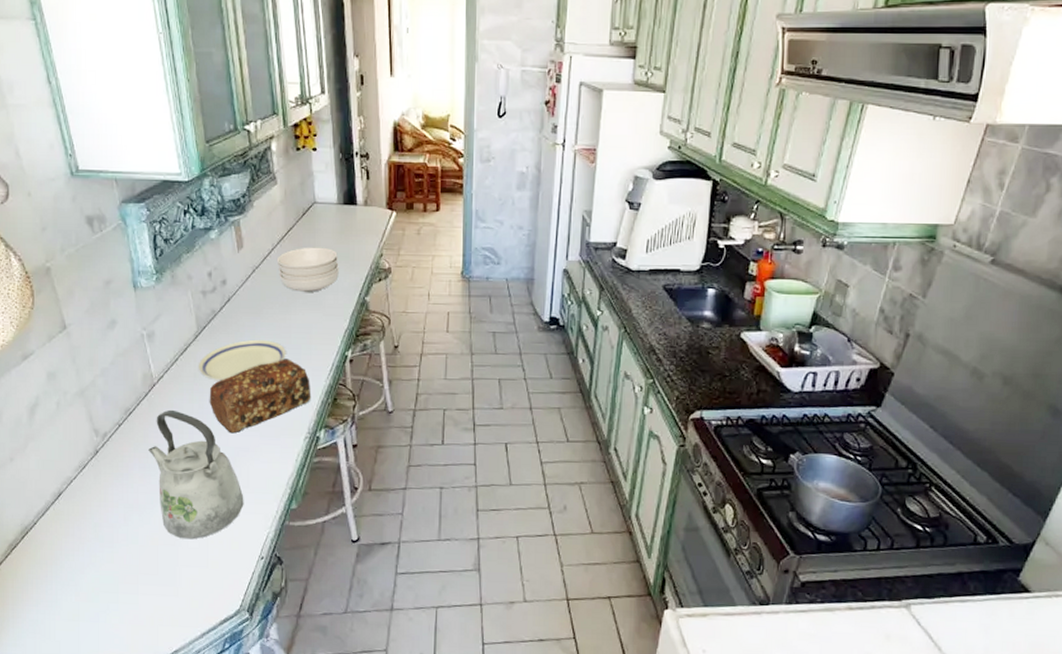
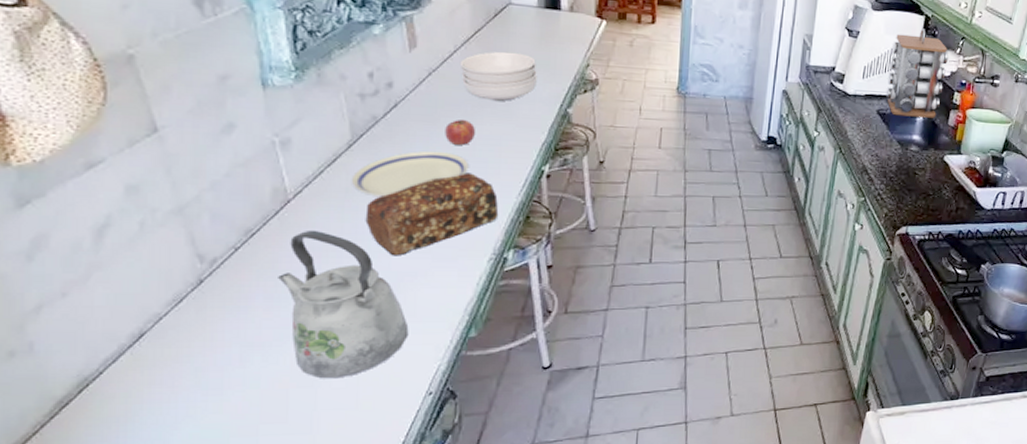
fruit: none [267,310,291,335] -> present [445,119,476,146]
spice rack: none [672,194,741,292] -> present [885,28,948,118]

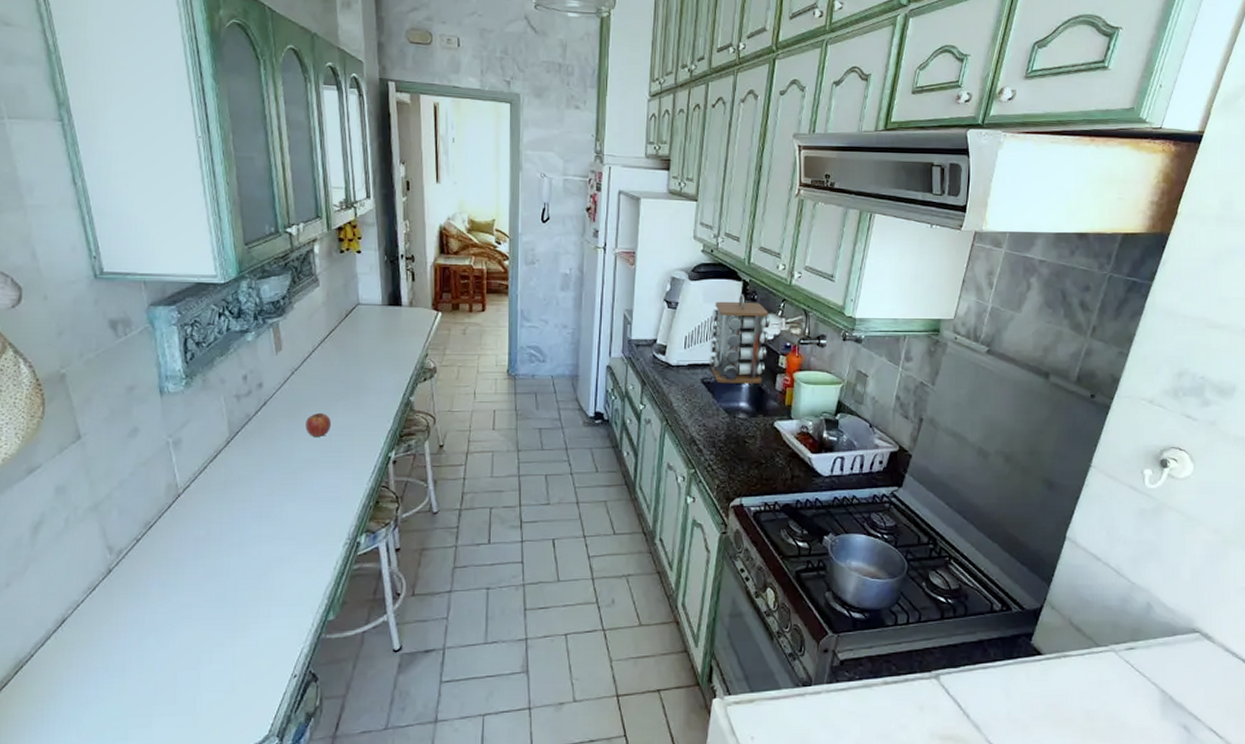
kettle: present [278,229,409,379] -> none [170,521,276,662]
plate: present [352,150,469,197] -> none [230,443,326,488]
bread loaf: present [365,173,499,256] -> none [240,462,352,543]
bowl: present [459,51,537,102] -> none [317,348,383,395]

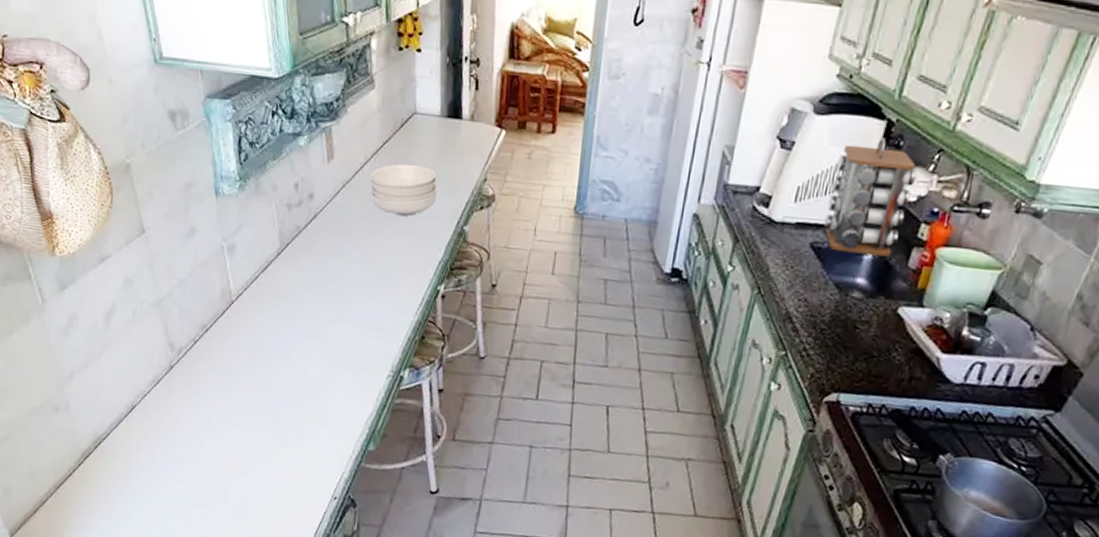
fruit: present [305,412,332,438] -> none [354,232,381,260]
bowl: none [317,348,383,395] -> present [369,163,437,216]

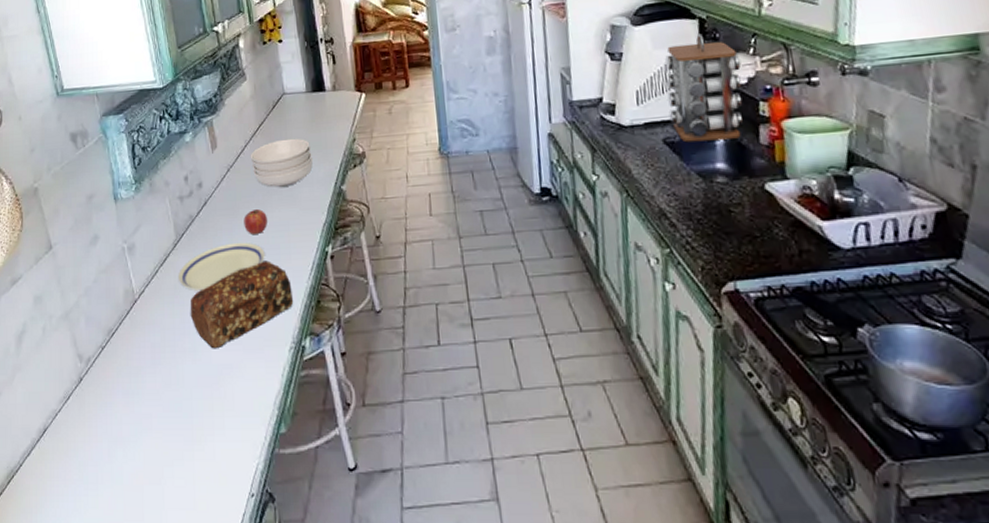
plate: none [280,262,373,305] -> present [179,242,265,291]
bread loaf: none [288,287,398,363] -> present [190,260,294,349]
fruit: none [354,232,381,260] -> present [244,208,268,235]

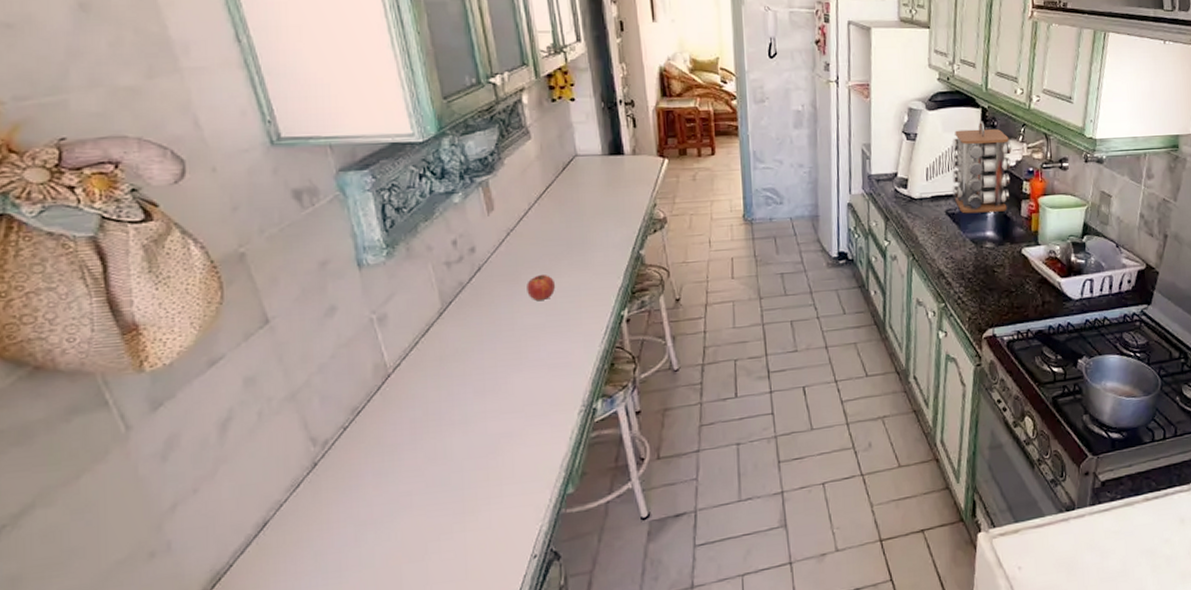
plate: present [179,242,265,291] -> none [445,308,552,361]
bread loaf: present [190,260,294,349] -> none [460,326,585,419]
bowl: present [250,138,313,188] -> none [534,202,608,253]

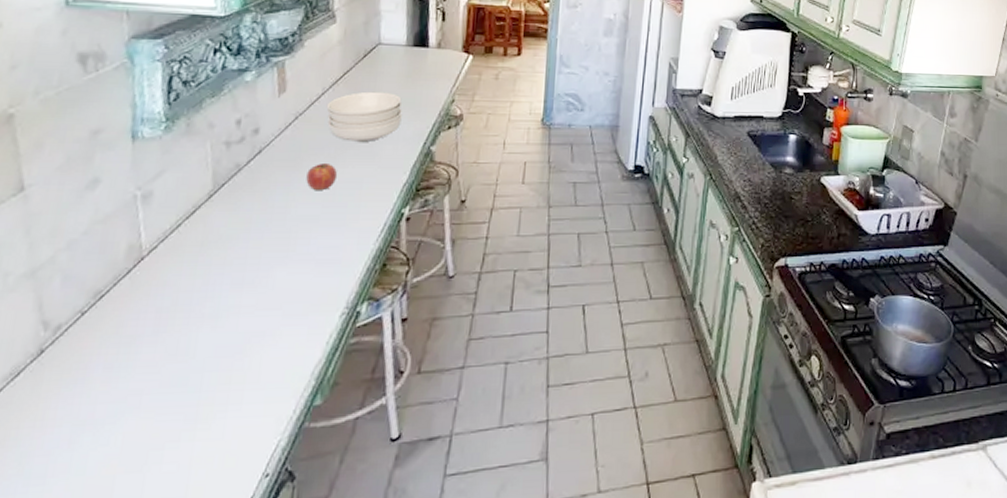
bowl: none [534,202,608,253] -> present [326,91,402,143]
spice rack: present [952,121,1011,214] -> none [755,45,818,137]

